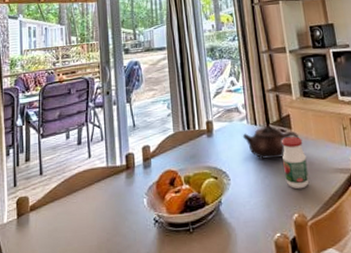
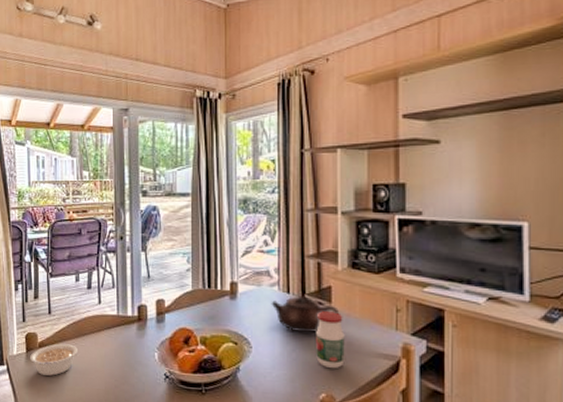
legume: none [21,203,70,241] -> present [30,343,79,376]

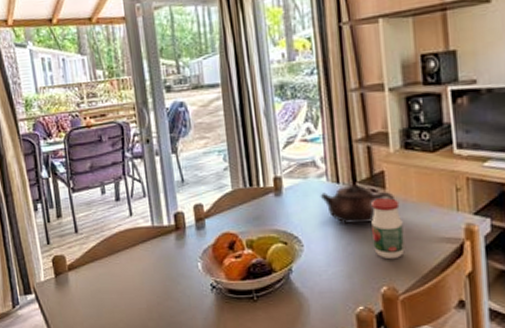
legume: present [30,343,79,376] -> none [60,263,114,301]

